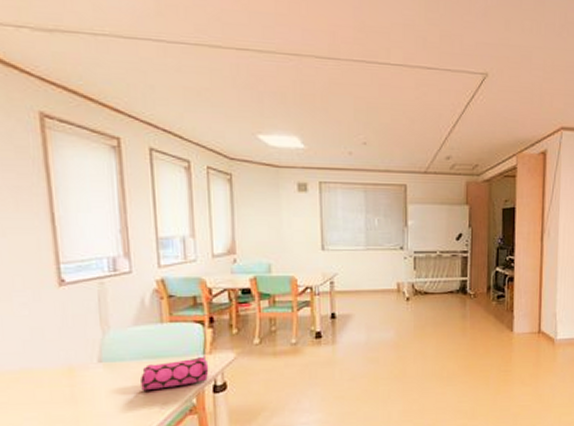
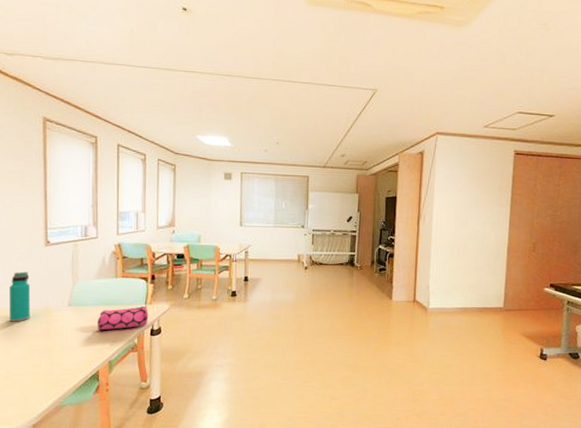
water bottle: none [13,321,47,388] -> present [9,271,31,322]

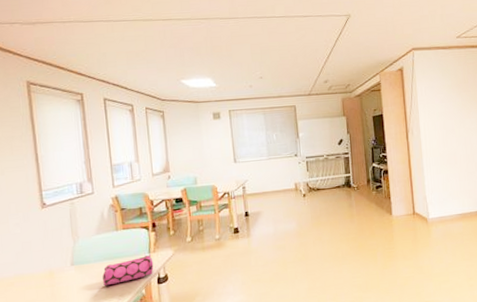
water bottle: present [9,271,31,322] -> none [9,236,34,290]

